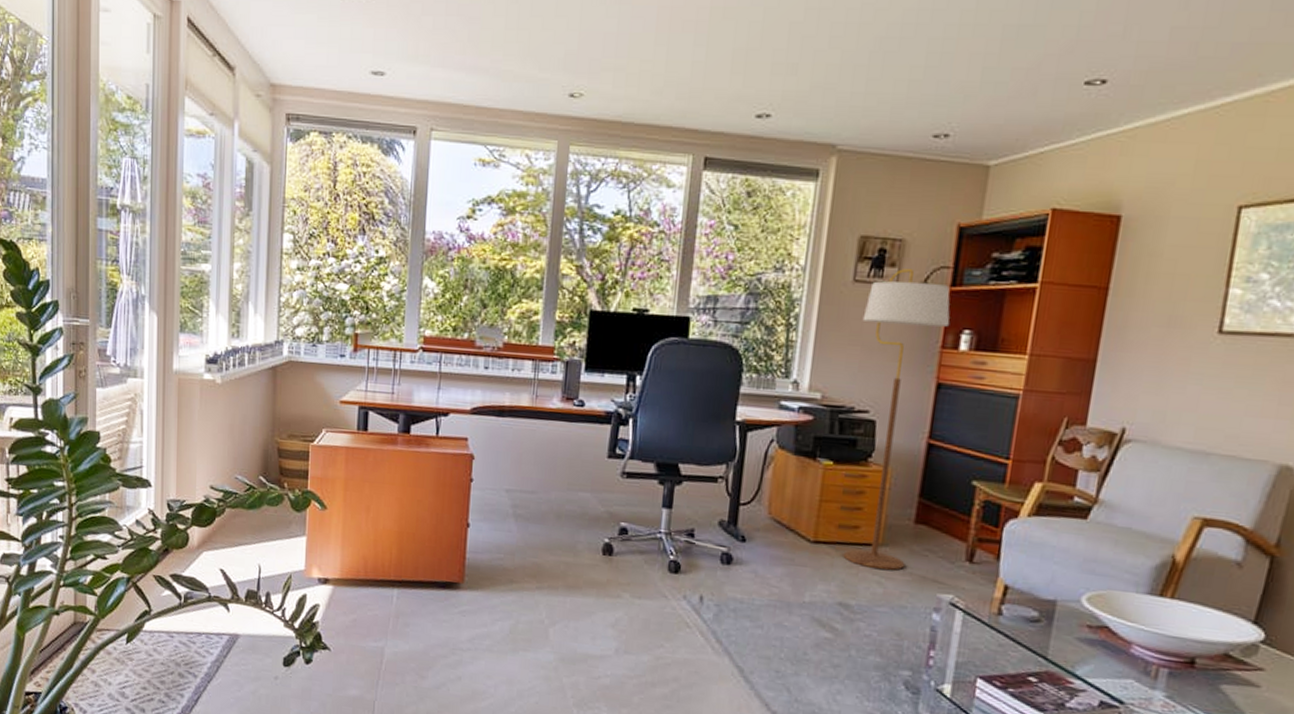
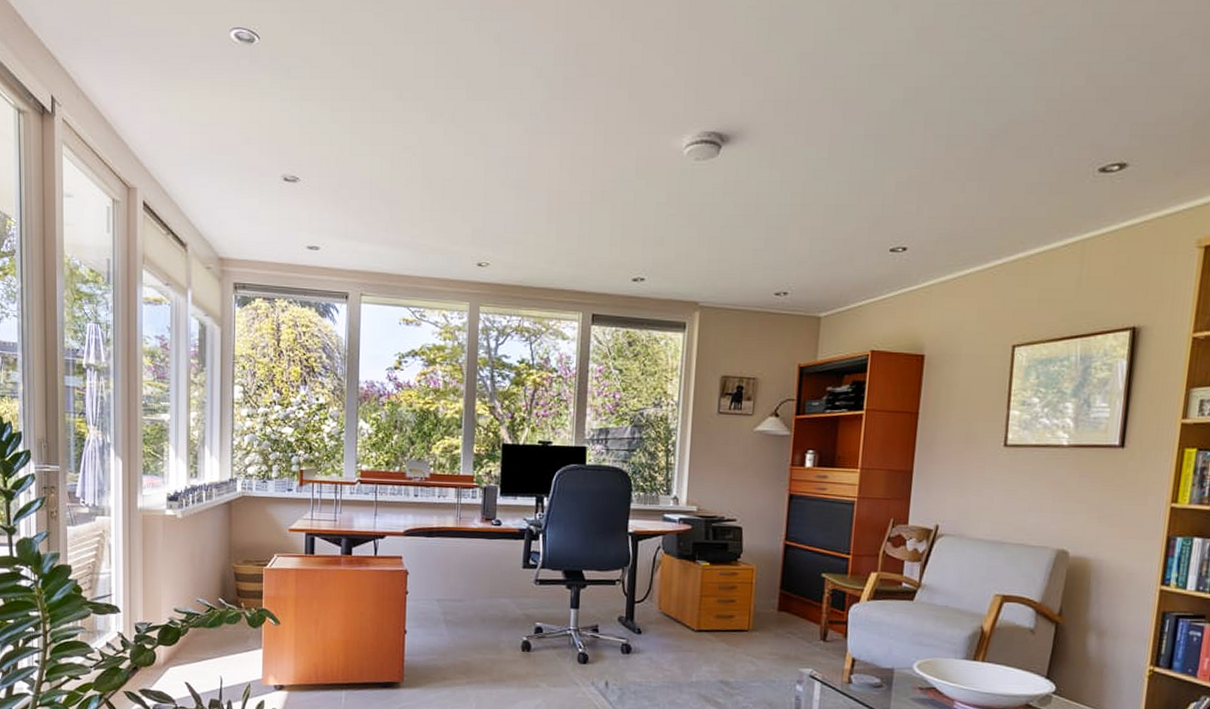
floor lamp: present [843,269,950,570] -> none [721,402,797,651]

